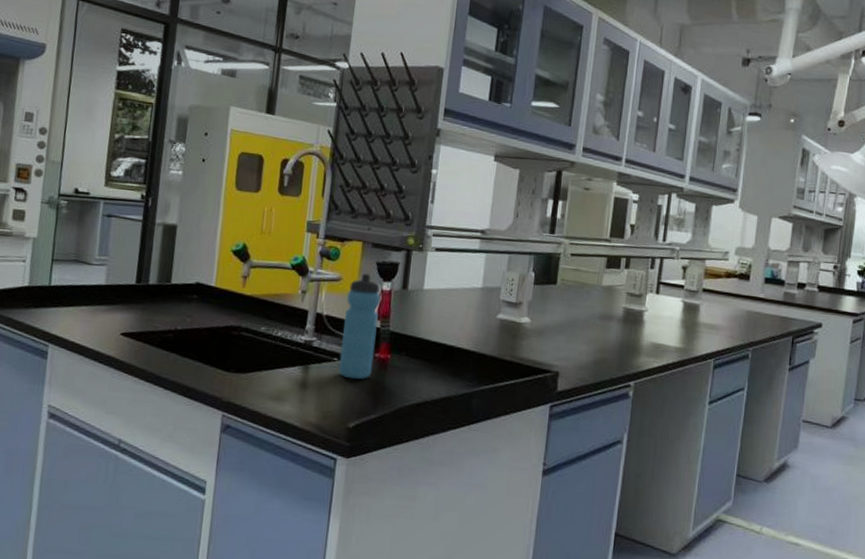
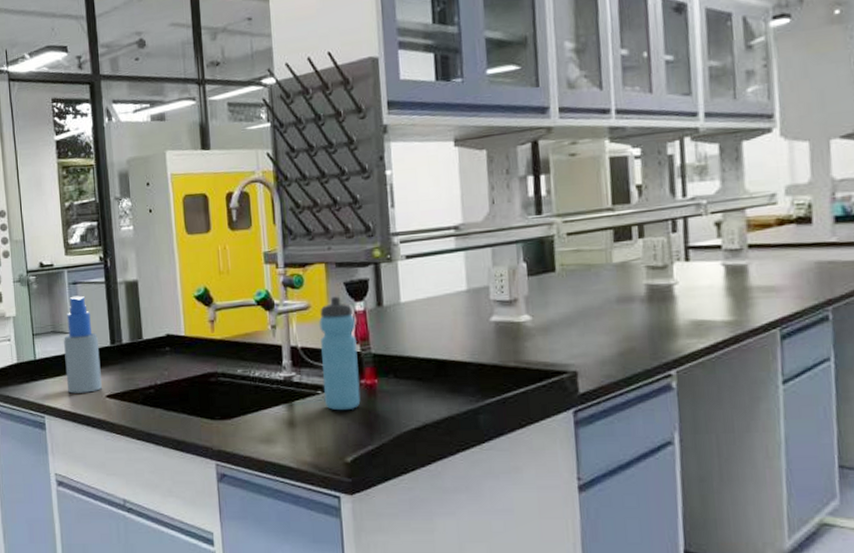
spray bottle: none [80,228,124,328] -> present [64,295,102,394]

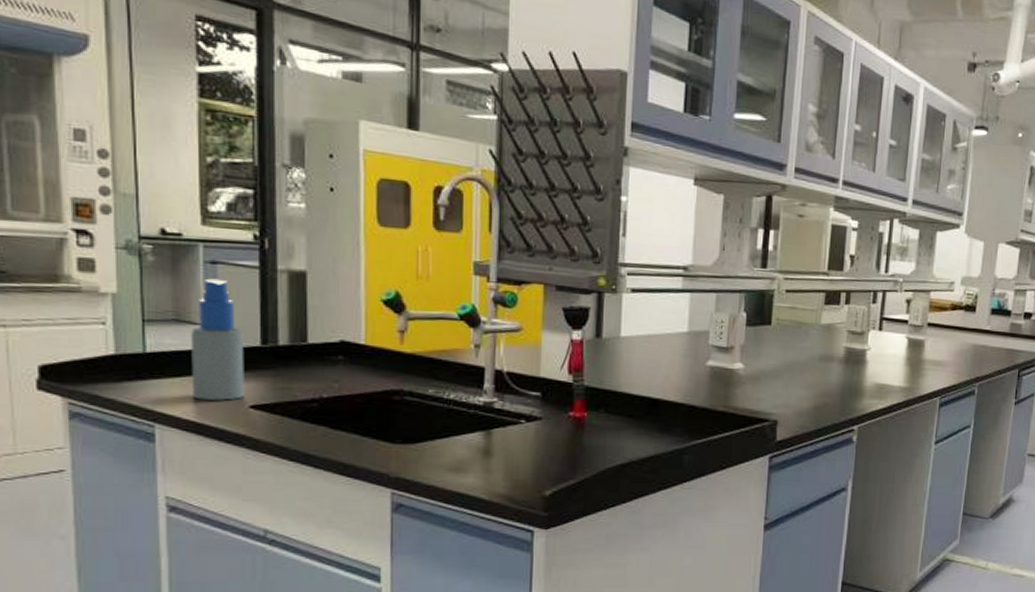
water bottle: present [318,296,361,411] -> none [527,321,571,443]

